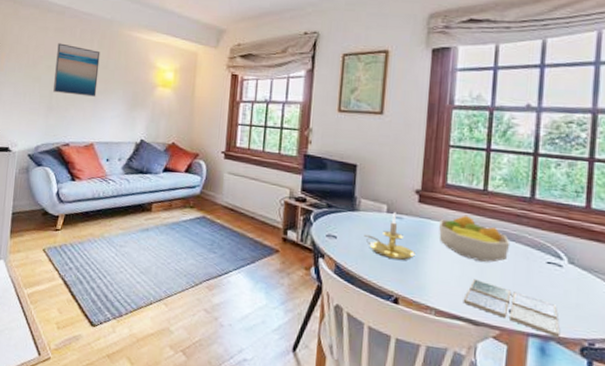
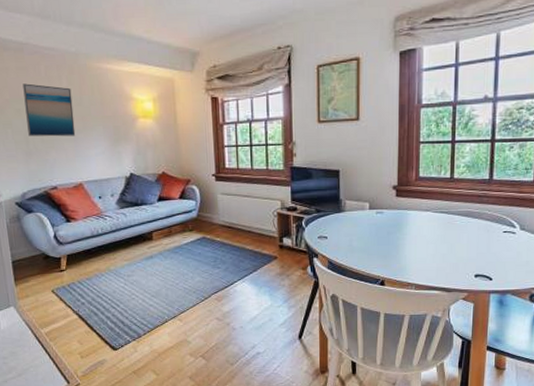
candle holder: present [364,212,415,261] -> none [351,208,396,249]
fruit bowl: present [439,215,511,262] -> none [415,202,474,239]
drink coaster: present [463,279,561,338] -> none [437,254,515,291]

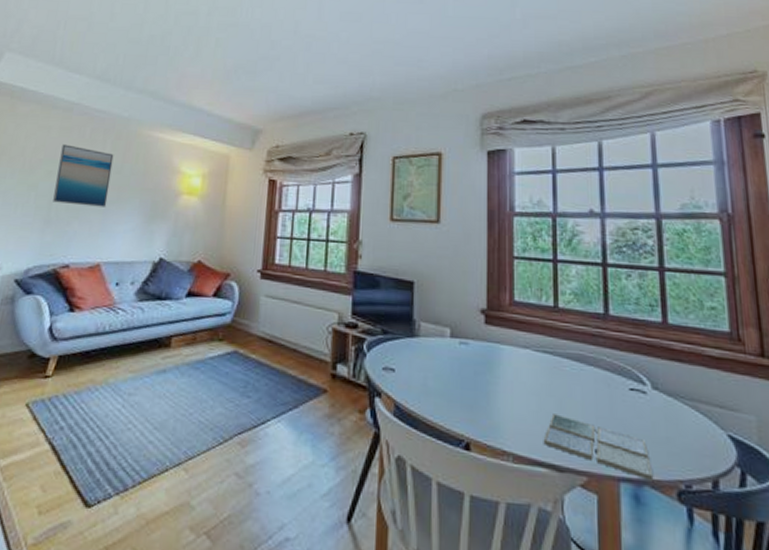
drink coaster: none [437,254,515,291] -> present [543,414,654,481]

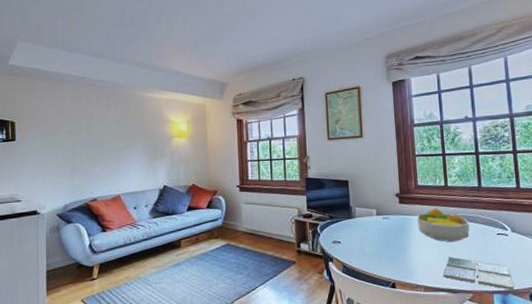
wall art: present [53,144,114,207] -> none [76,109,118,155]
fruit bowl: none [510,336,589,392] -> present [417,207,470,242]

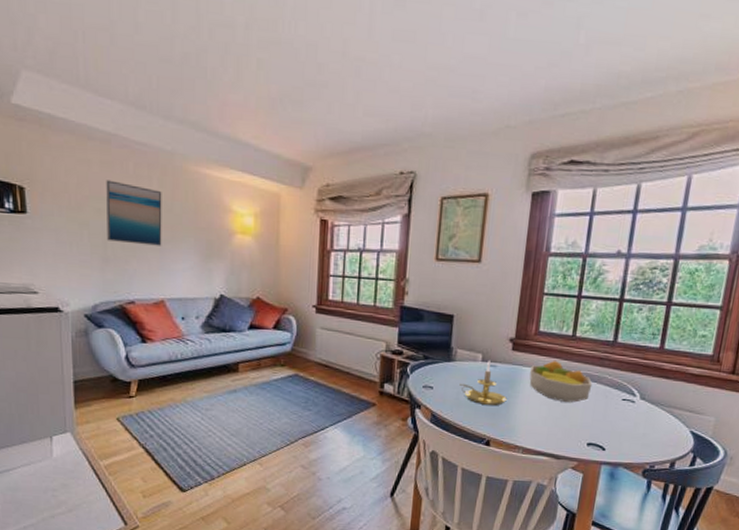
wall art: none [76,109,118,155] -> present [106,180,162,246]
candle holder: none [362,214,403,253] -> present [459,361,507,406]
drink coaster: present [443,256,515,291] -> none [547,418,628,464]

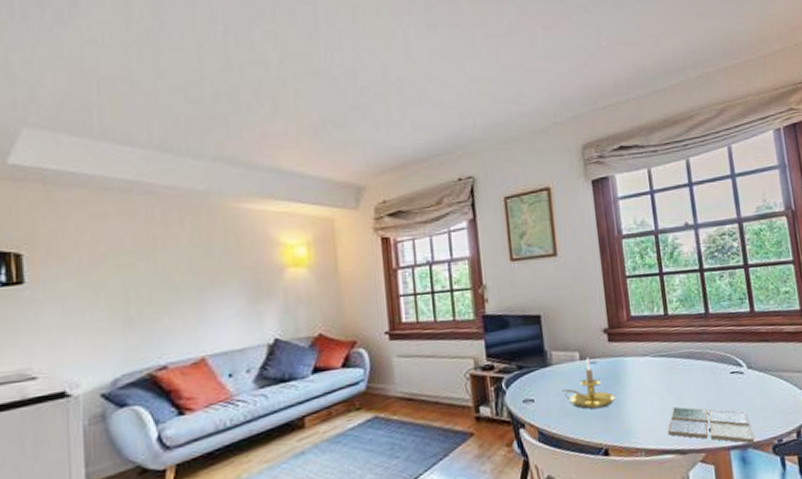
wall art: present [106,180,162,246] -> none [127,231,200,300]
fruit bowl: present [529,360,593,403] -> none [632,344,698,388]
drink coaster: none [547,418,628,464] -> present [667,406,755,444]

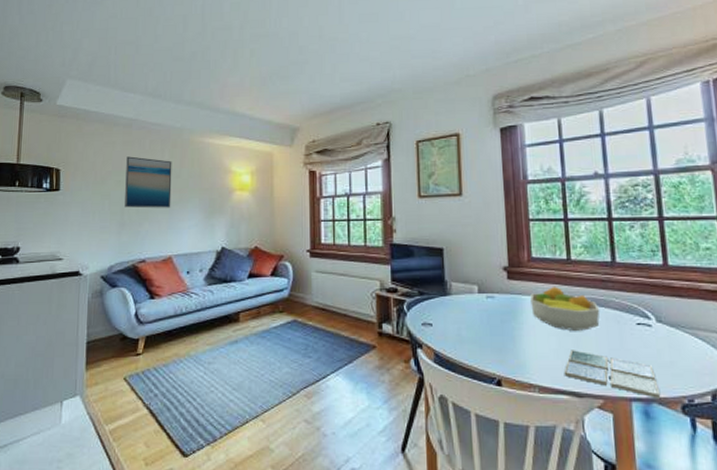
wall art: none [127,231,200,300] -> present [125,156,172,208]
candle holder: present [562,358,615,409] -> none [459,292,511,341]
fruit bowl: none [632,344,698,388] -> present [530,286,600,331]

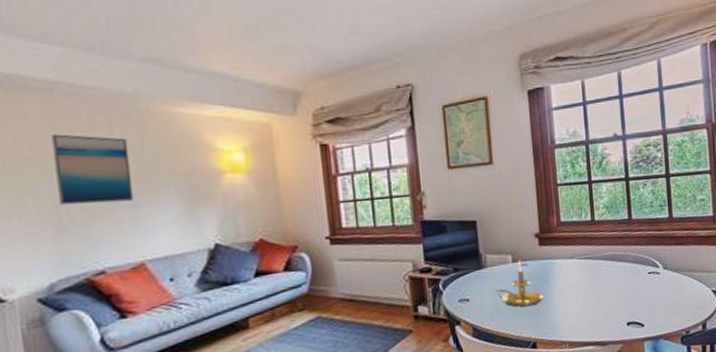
candle holder: none [459,292,511,341] -> present [495,260,544,307]
fruit bowl: present [530,286,600,331] -> none [560,247,620,287]
drink coaster: present [563,350,661,399] -> none [590,303,666,335]

